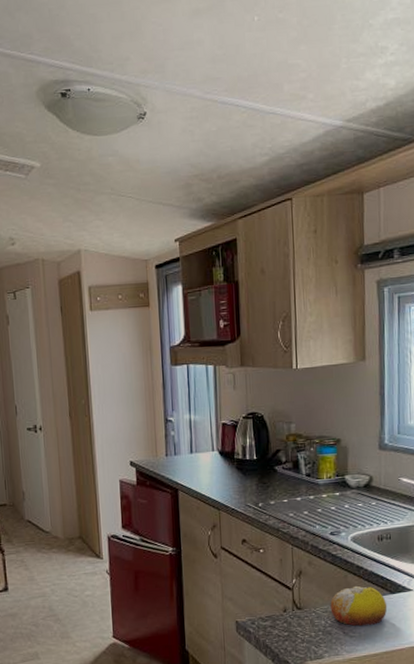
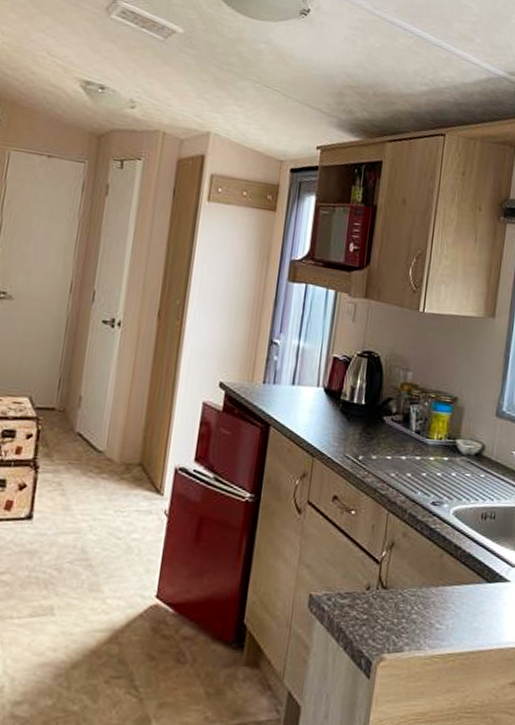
fruit: present [330,585,387,627] -> none [419,568,481,618]

